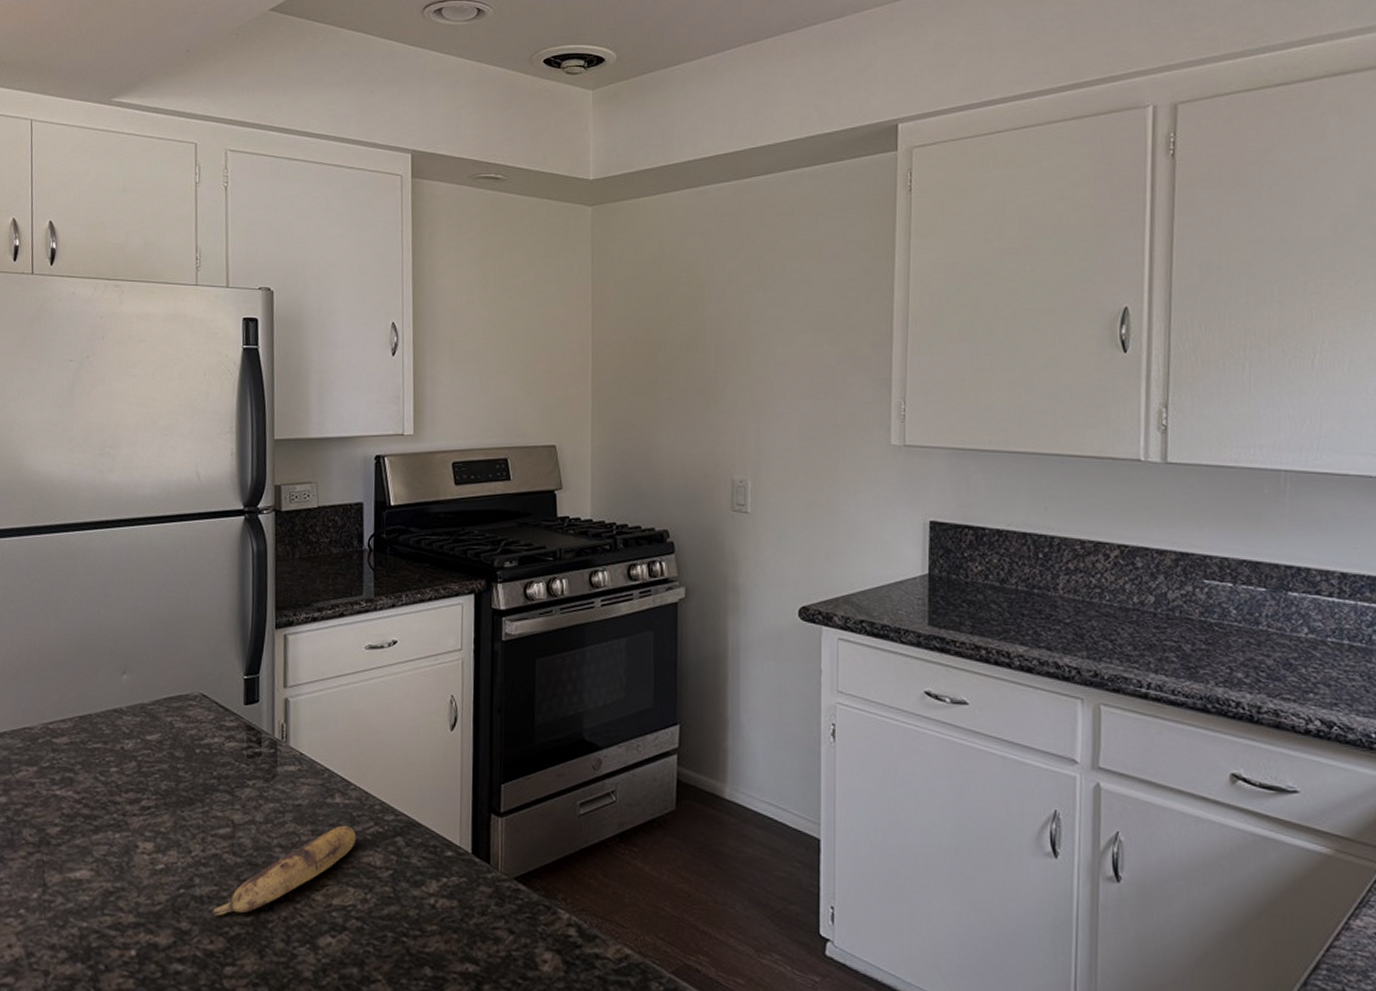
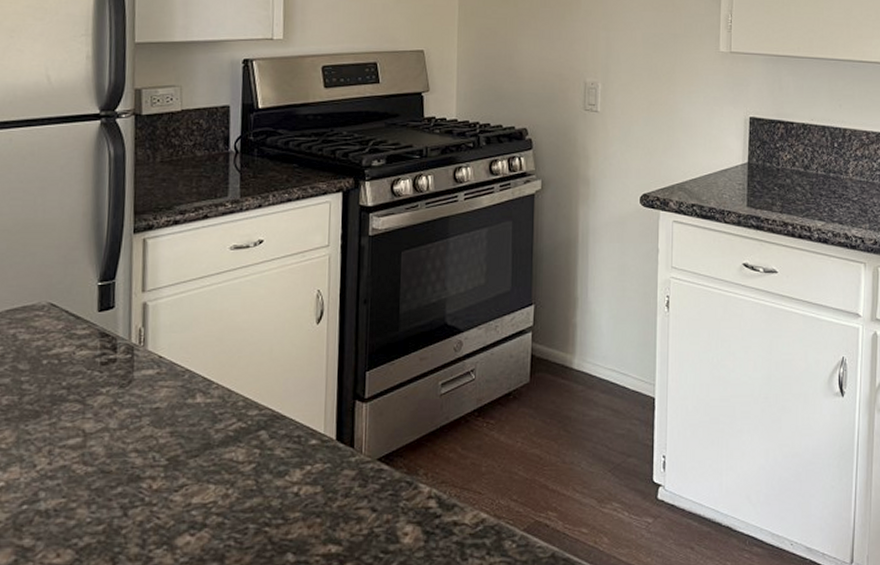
banana: present [210,825,356,916] -> none [57,424,218,529]

